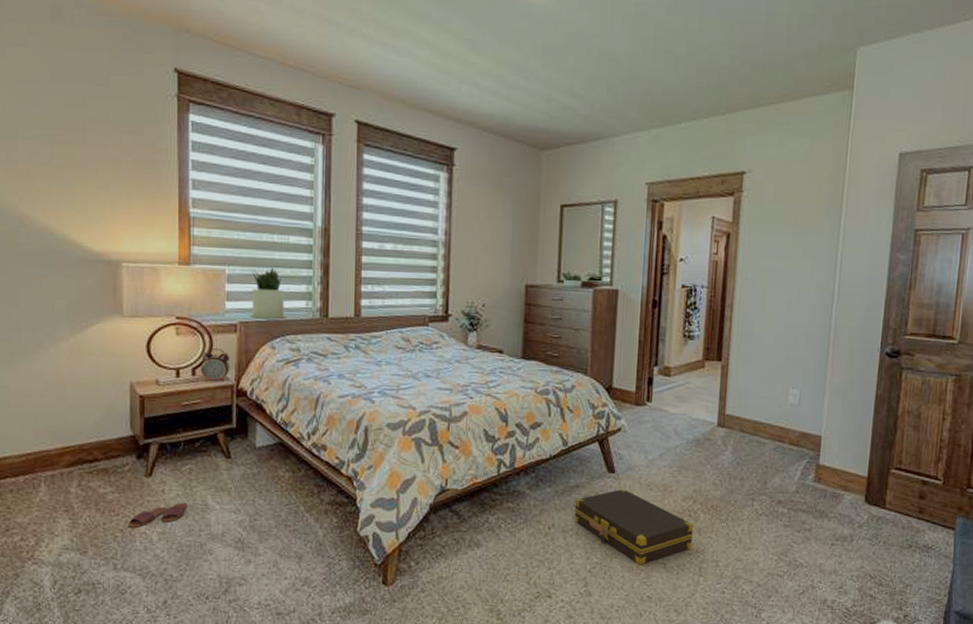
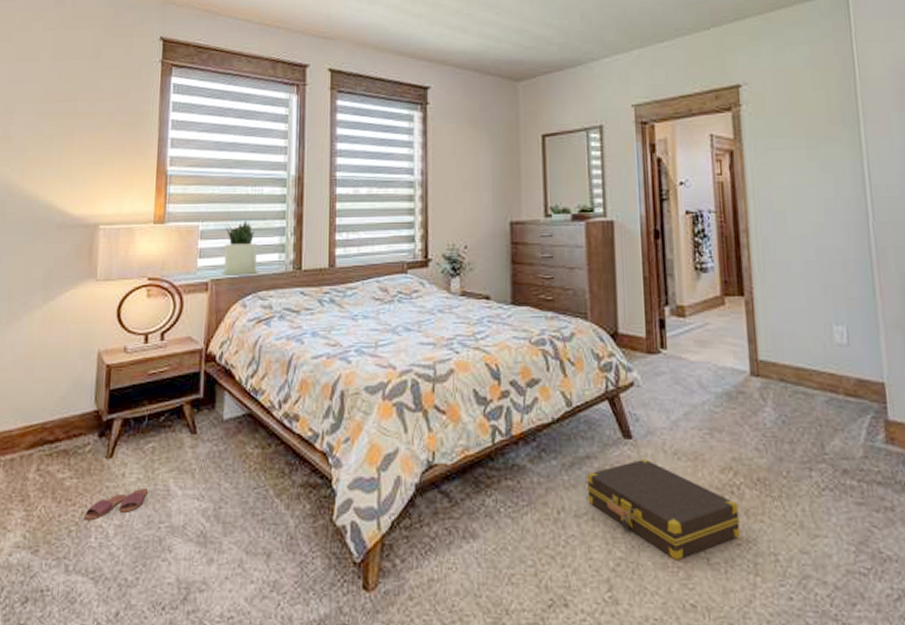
alarm clock: present [200,348,231,383] -> none [169,310,200,347]

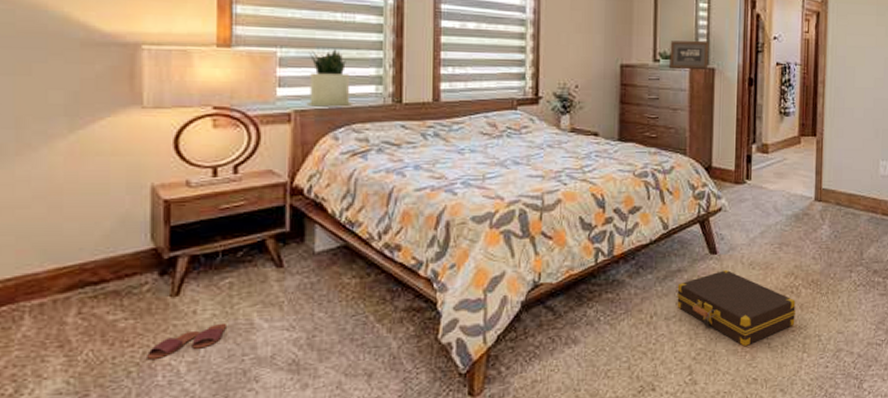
picture frame: none [562,191,606,224] -> present [669,40,709,70]

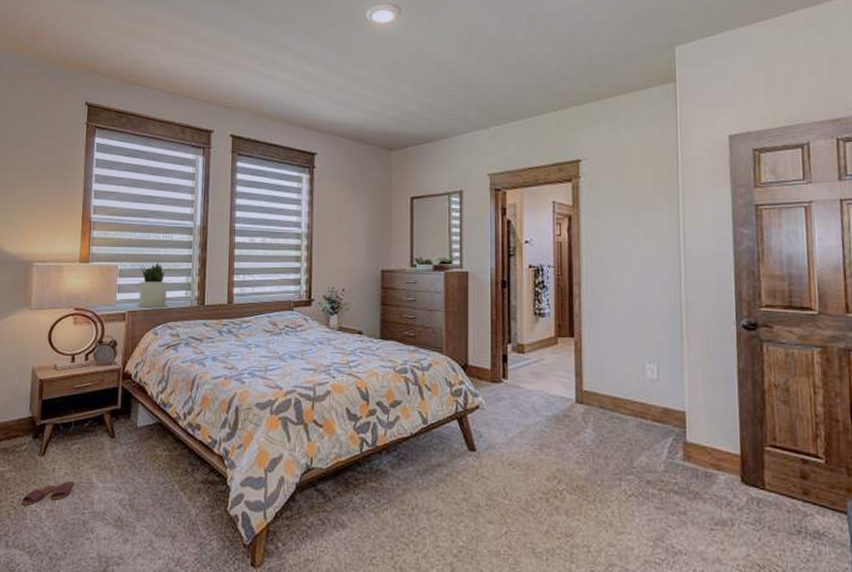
alarm clock: none [244,142,283,180] -> present [92,335,119,367]
picture frame: present [669,40,709,70] -> none [425,246,462,274]
suitcase: present [677,269,796,347] -> none [437,467,560,550]

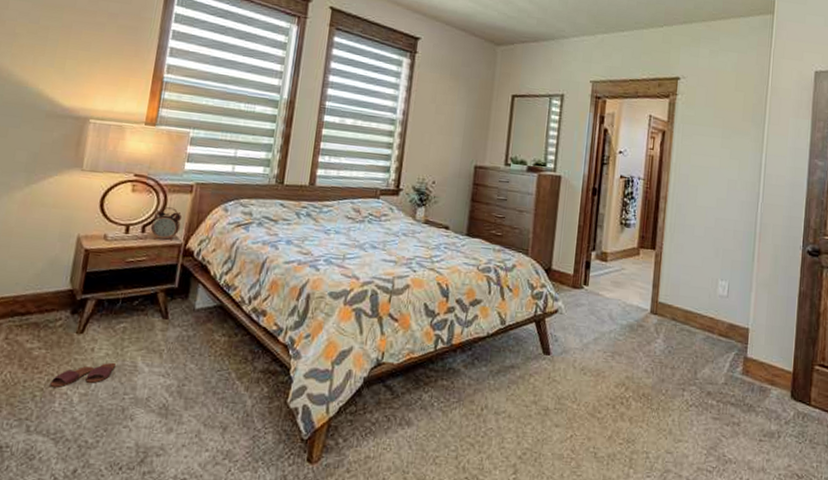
planter: present [136,262,169,309] -> none [206,133,244,184]

